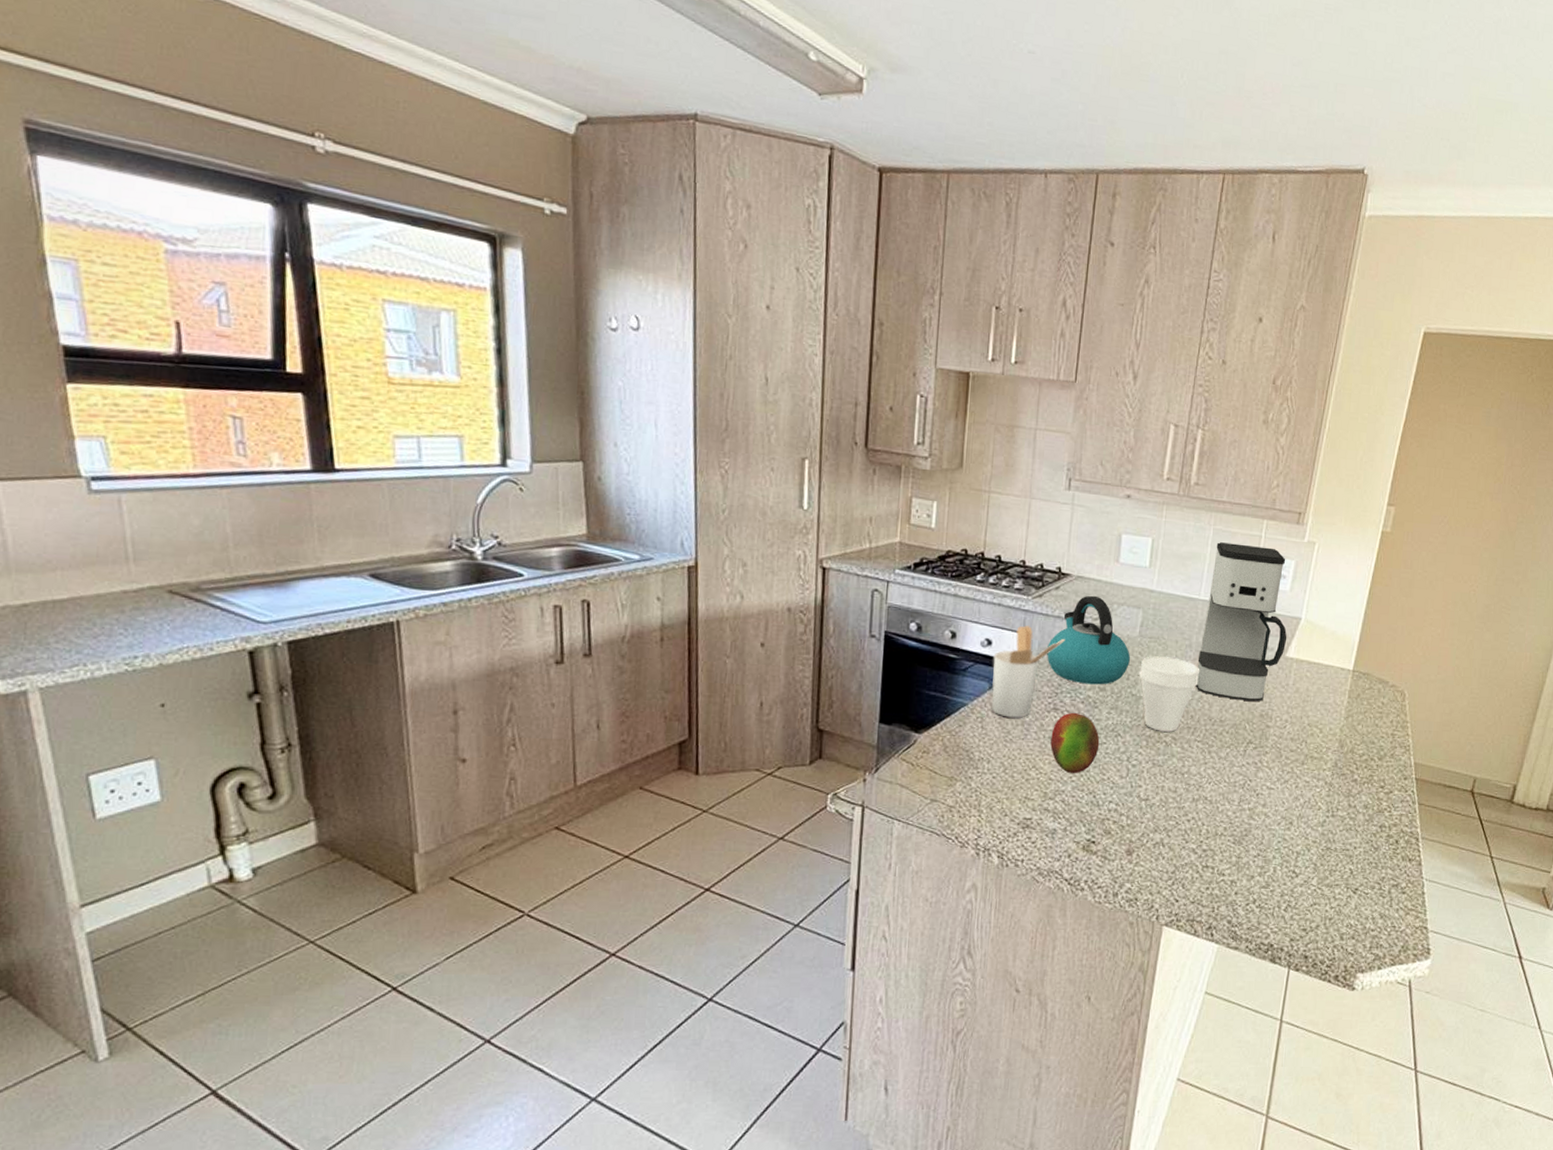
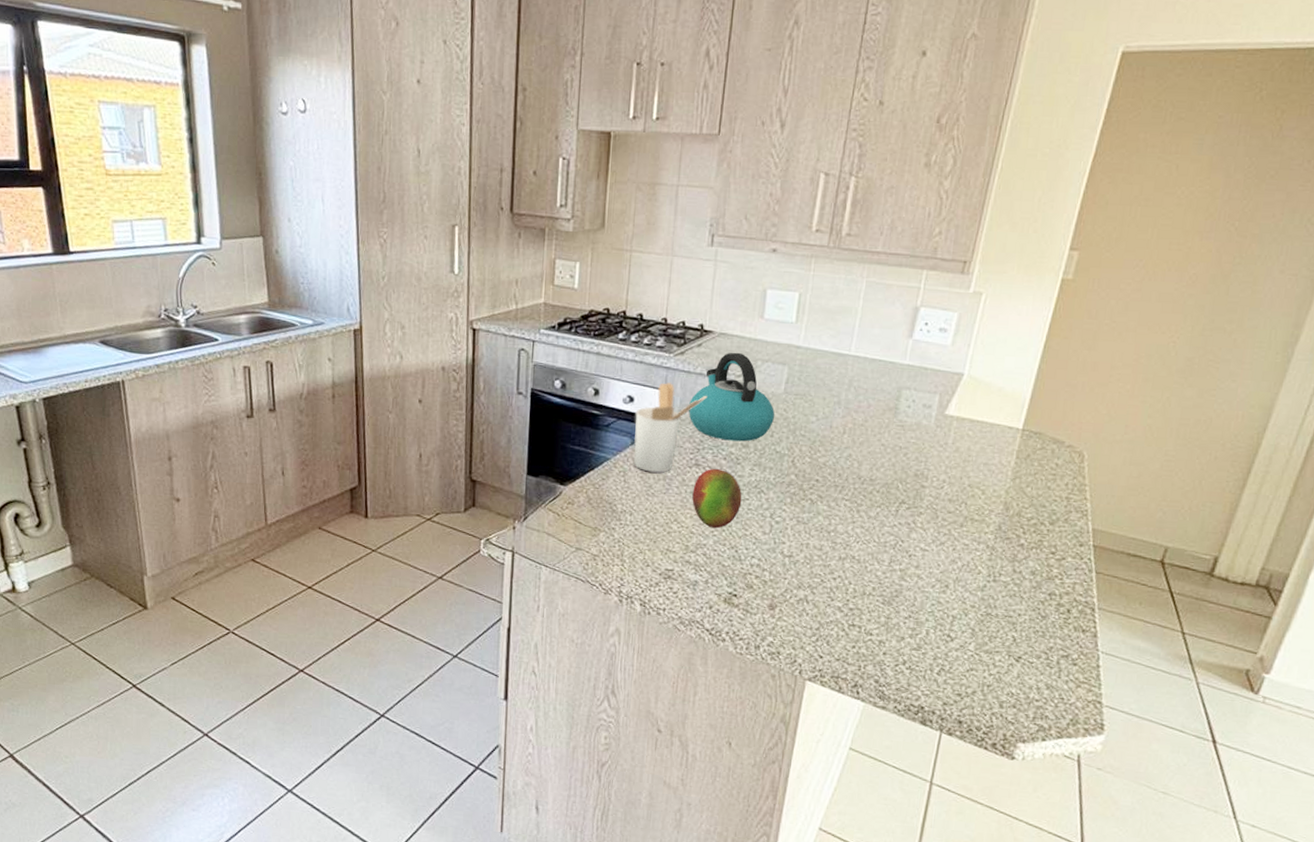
cup: present [1139,656,1199,733] -> none [784,413,848,491]
coffee maker: present [1196,542,1287,701] -> none [844,295,948,460]

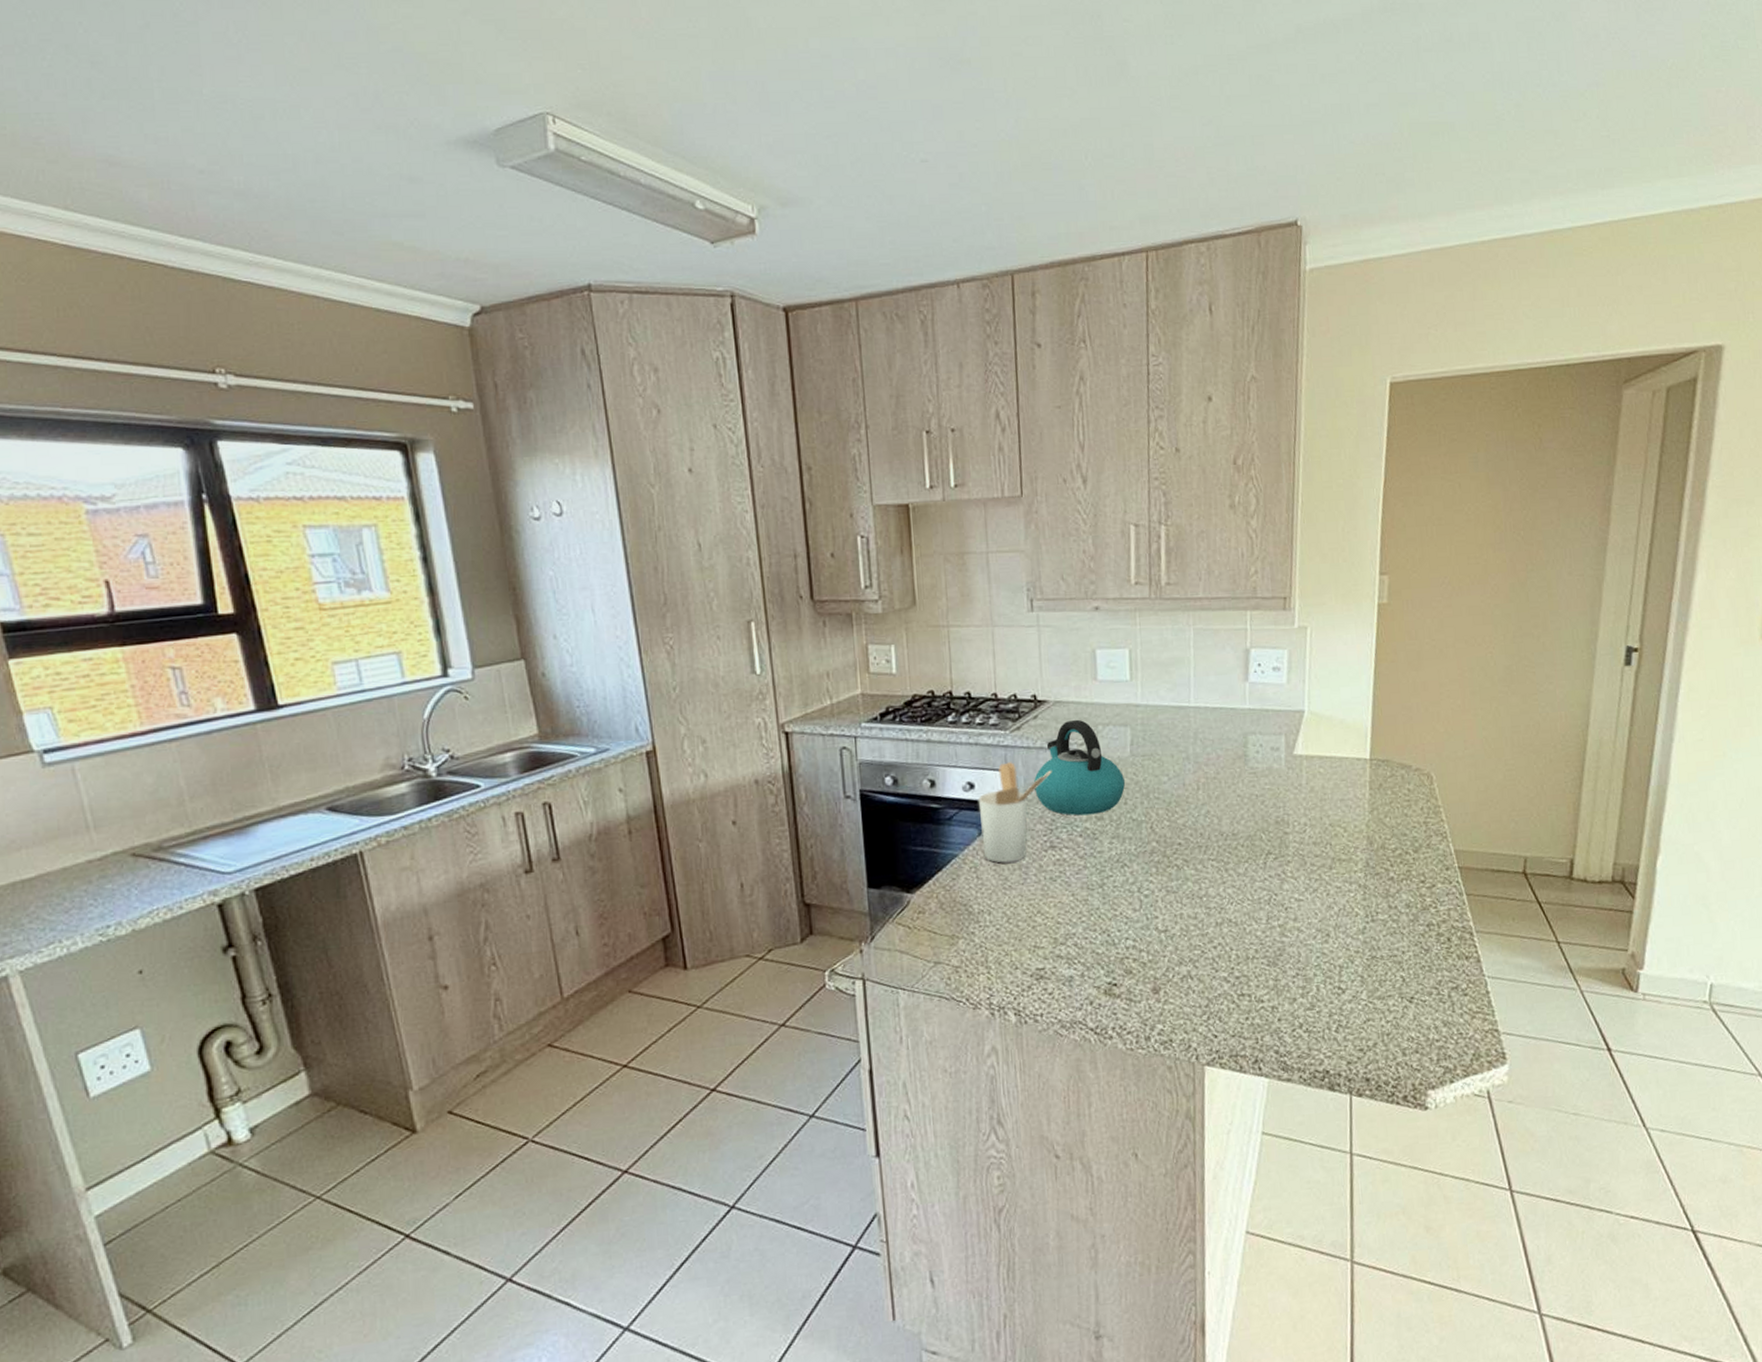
fruit: present [692,468,742,529] -> none [1052,847,1106,914]

